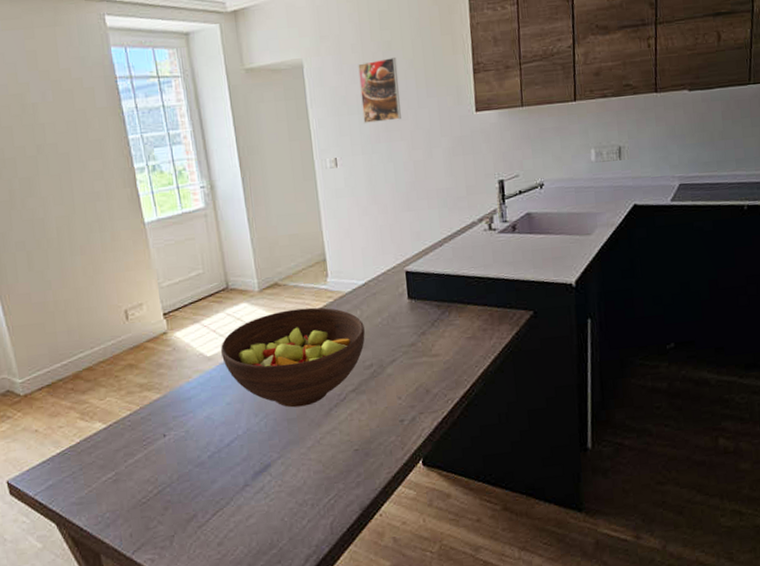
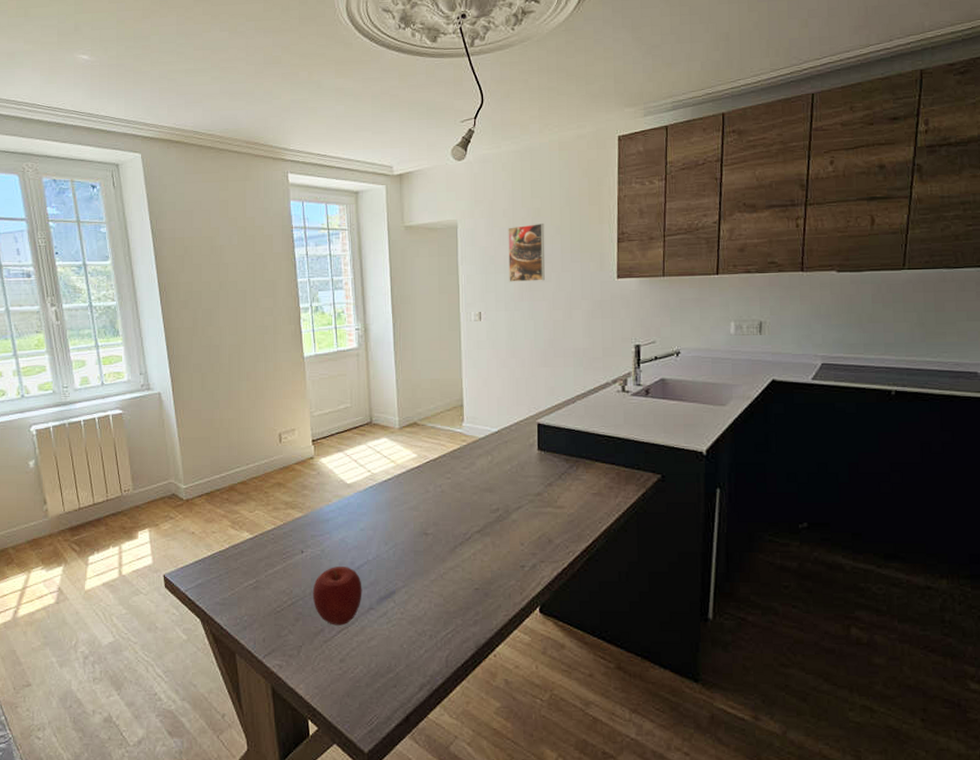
apple: none [180,445,236,509] -> present [312,567,362,626]
fruit bowl: present [221,307,365,408] -> none [360,448,494,541]

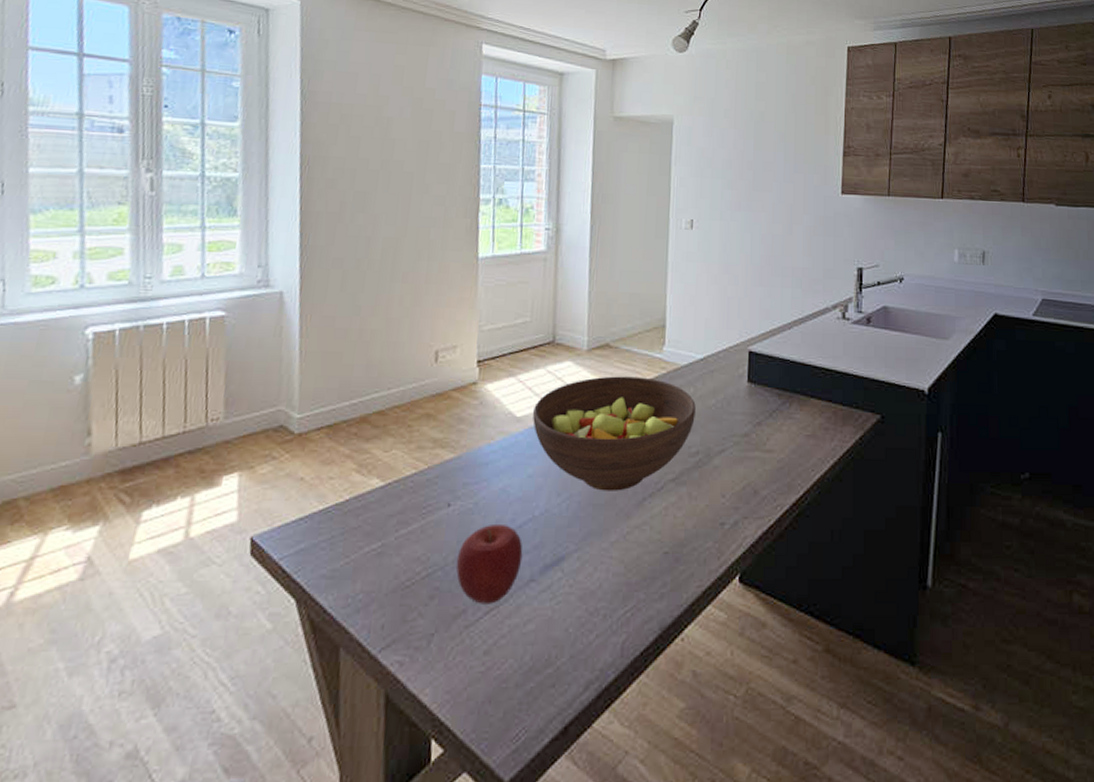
fruit bowl: none [360,448,494,541] -> present [533,376,696,491]
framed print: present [508,222,545,282] -> none [726,127,768,191]

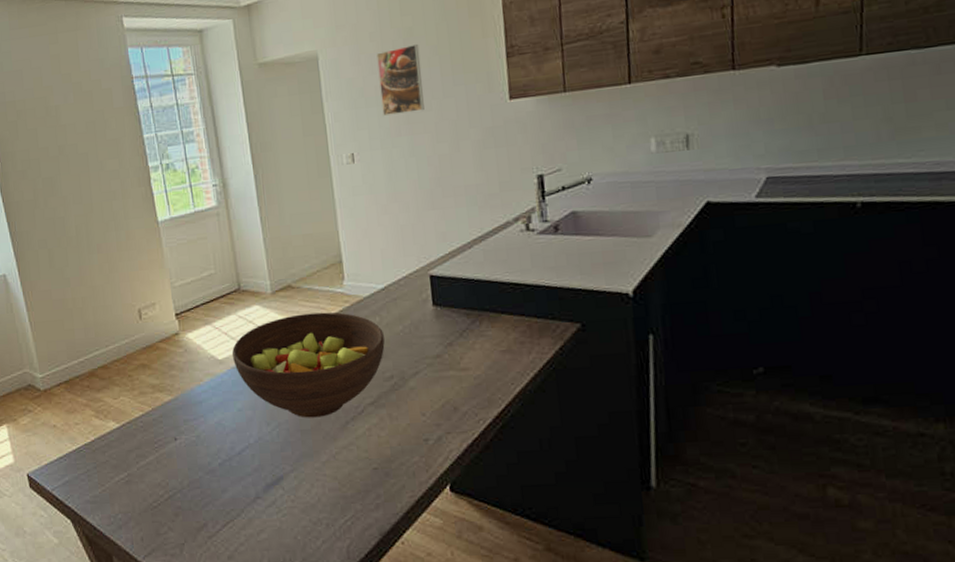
apple: present [456,525,523,604] -> none [190,452,247,519]
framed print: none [726,127,768,191] -> present [376,43,425,116]

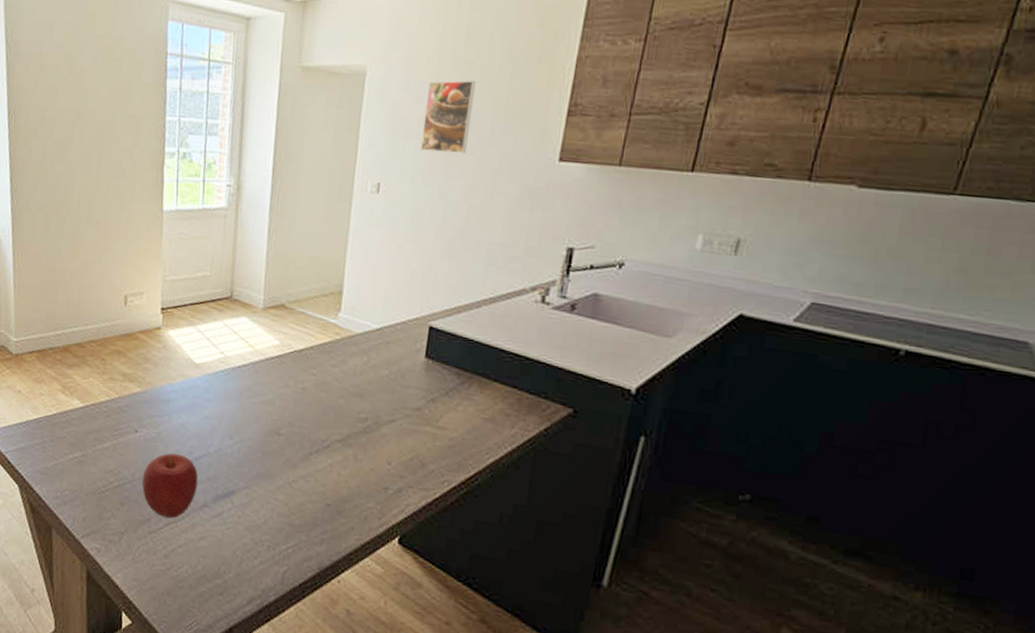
apple: none [190,452,247,519] -> present [141,453,199,519]
fruit bowl: present [232,312,385,418] -> none [210,335,368,443]

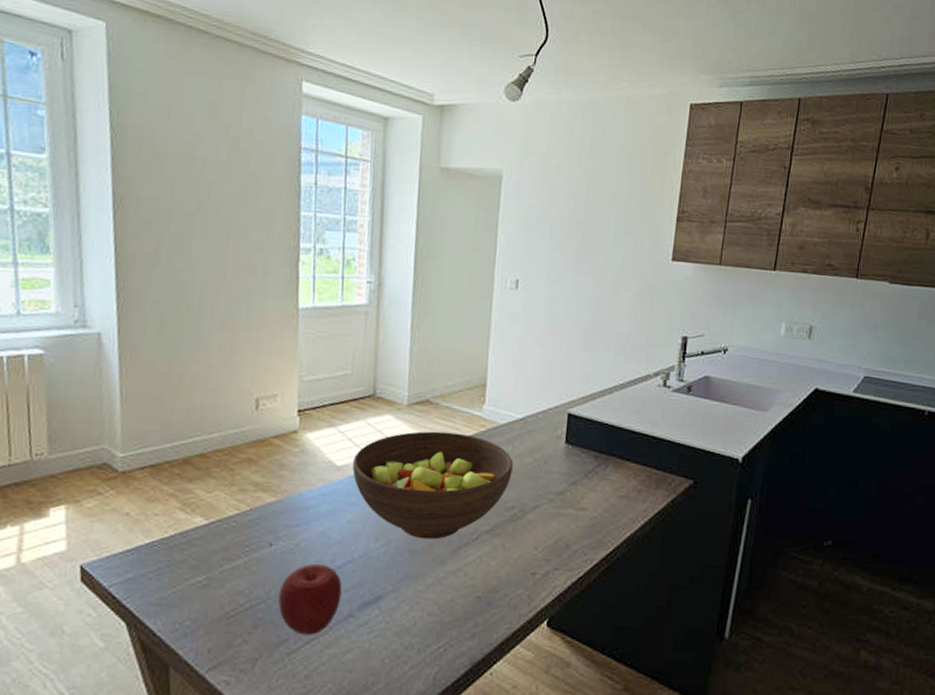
fruit bowl: none [210,335,368,443] -> present [352,431,513,540]
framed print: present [420,80,477,154] -> none [554,186,601,254]

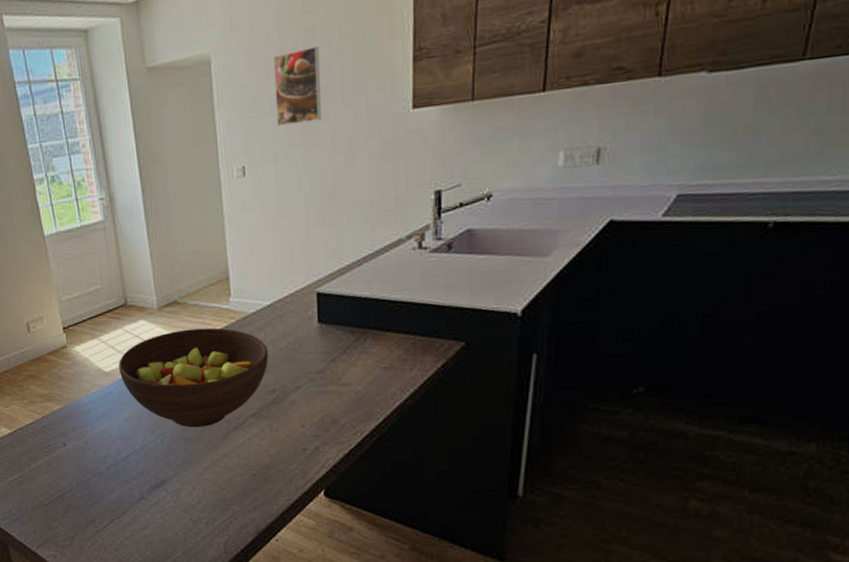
apple: present [278,564,343,635] -> none [79,458,132,516]
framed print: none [554,186,601,254] -> present [273,45,321,126]

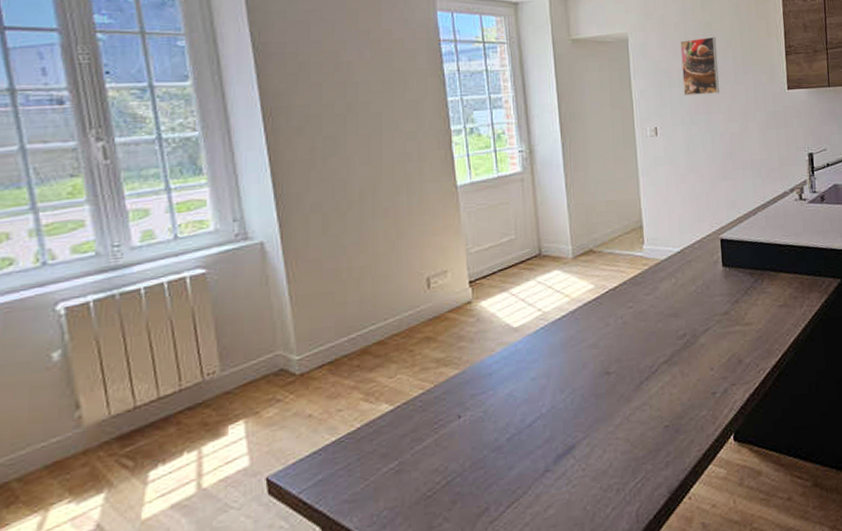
fruit bowl: present [119,327,268,428] -> none [529,275,679,382]

